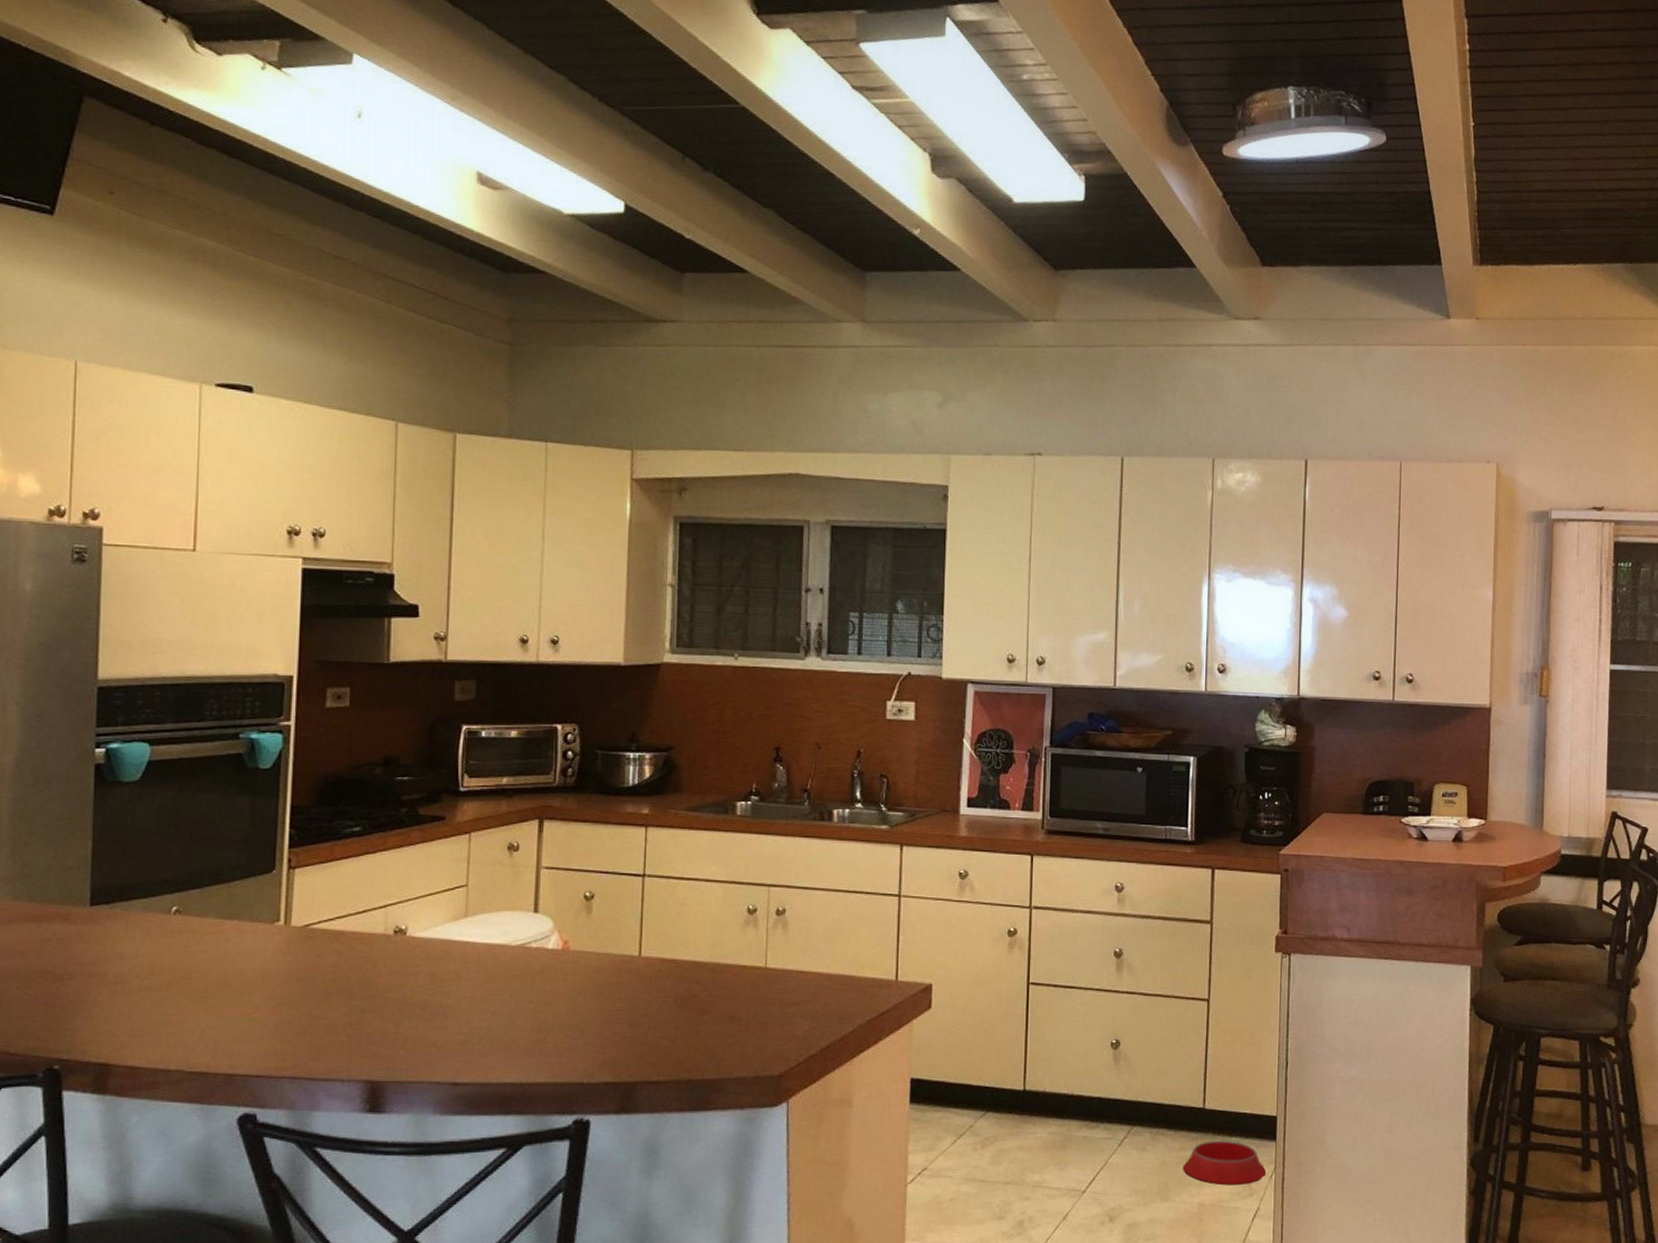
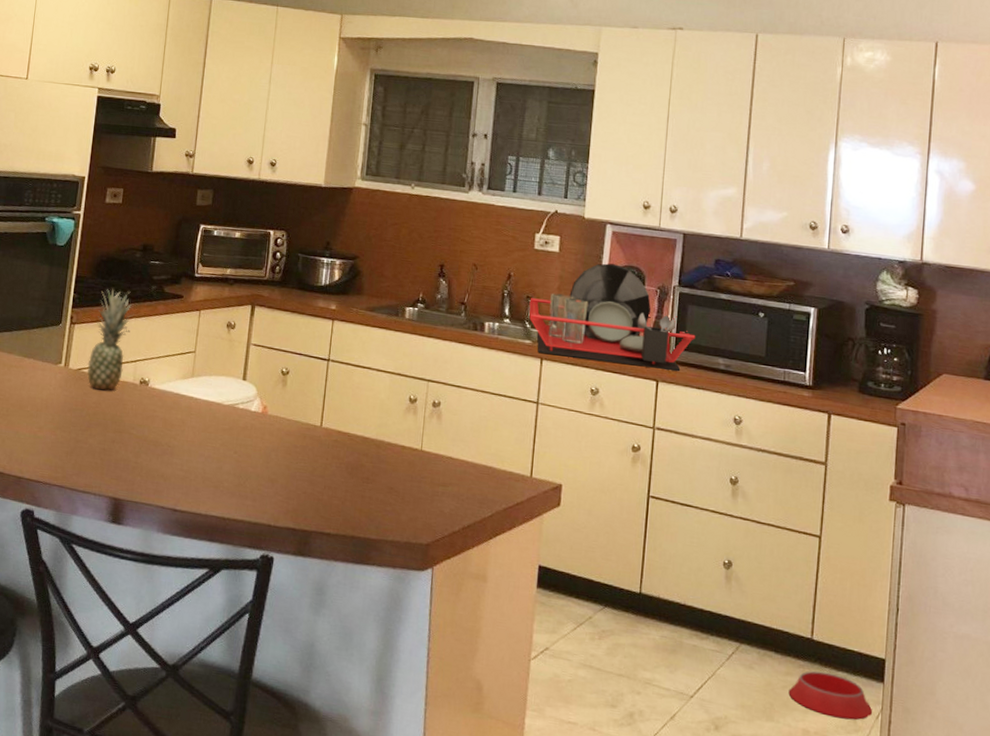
fruit: none [317,817,379,949] -> present [87,288,134,391]
dish rack: none [884,728,1071,841] -> present [529,263,696,371]

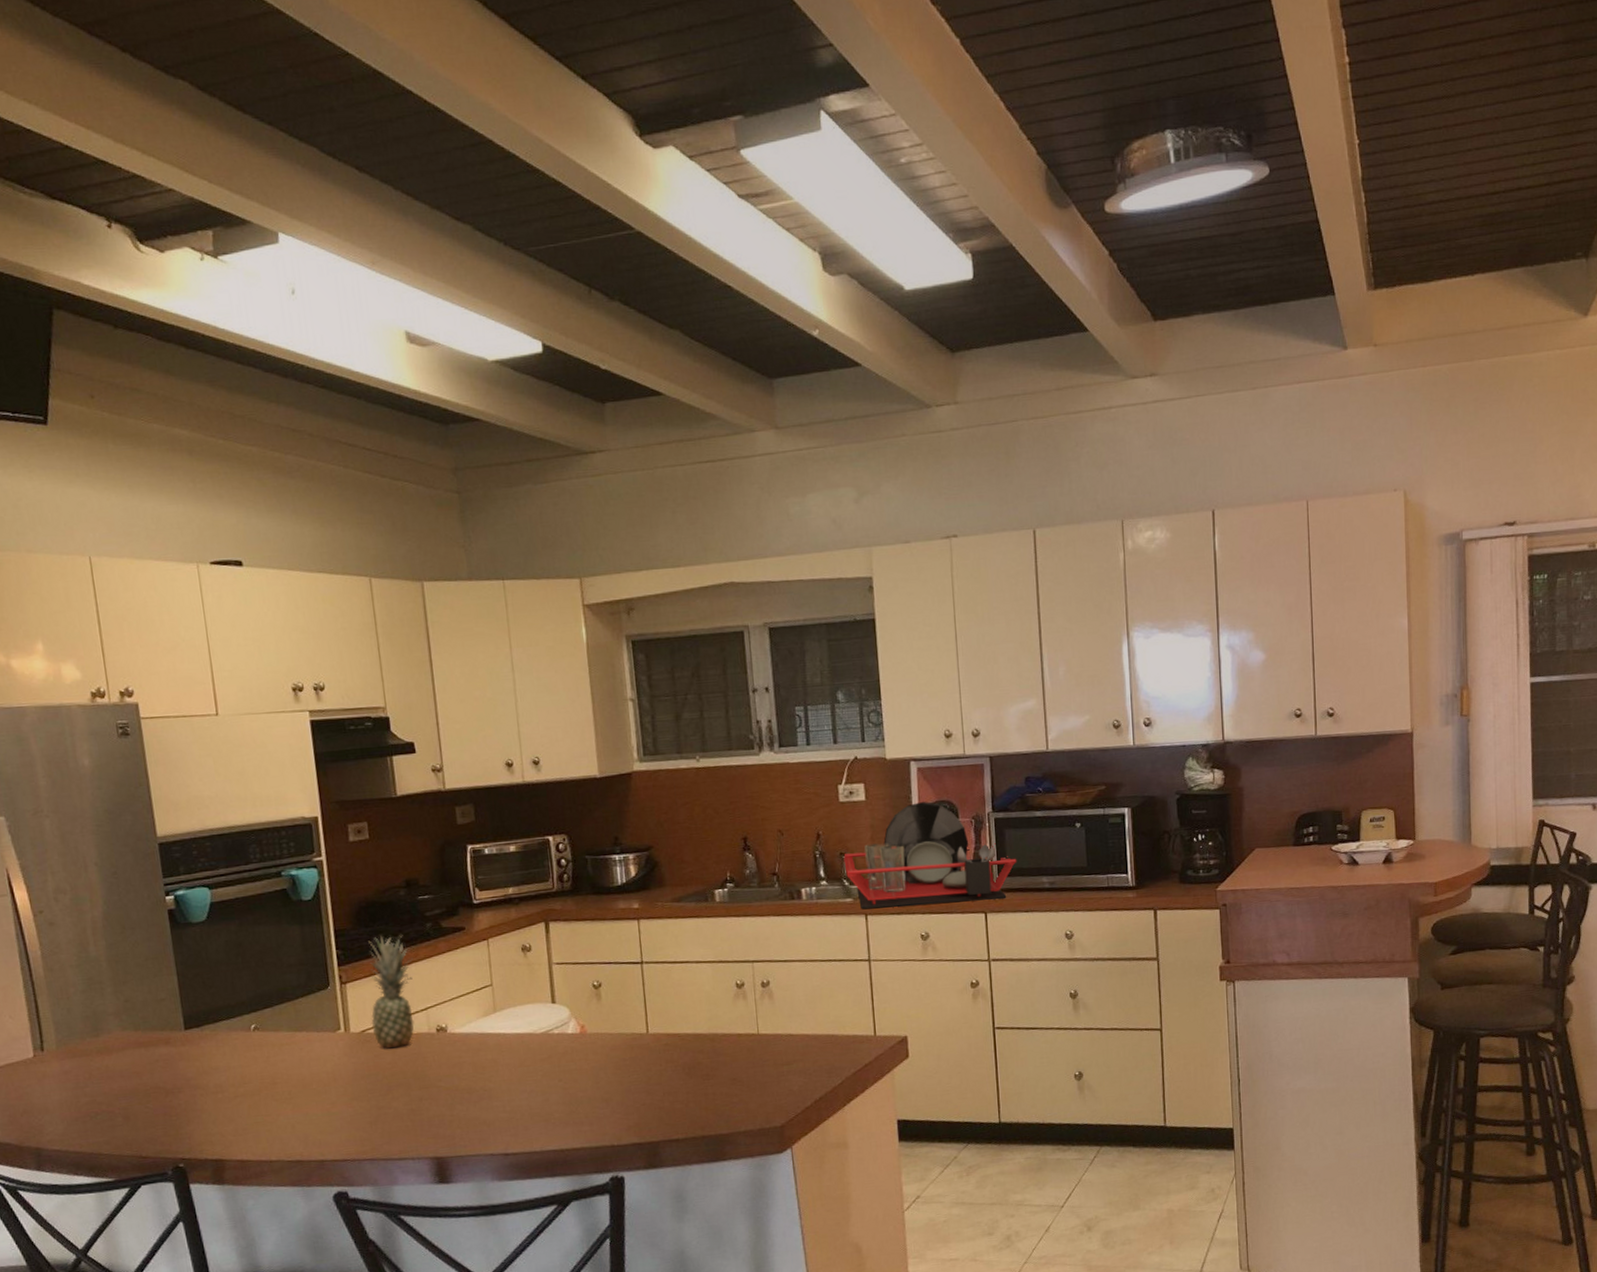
pet bowl: present [788,671,872,720] -> none [1150,1152,1227,1192]

